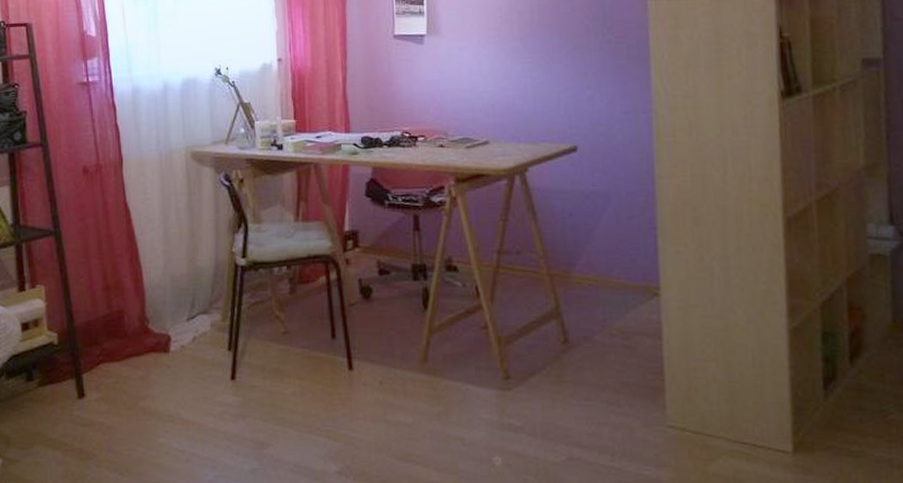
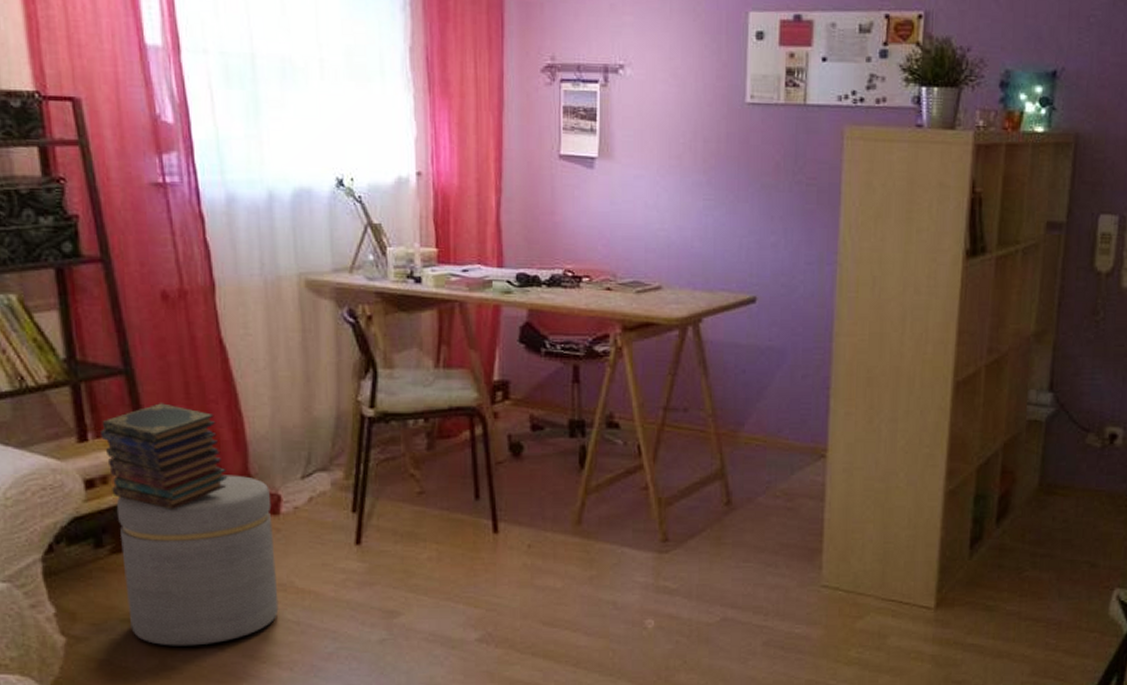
book stack: none [35,258,129,348] -> present [101,403,228,509]
ottoman: none [44,318,168,470] -> present [116,475,279,646]

